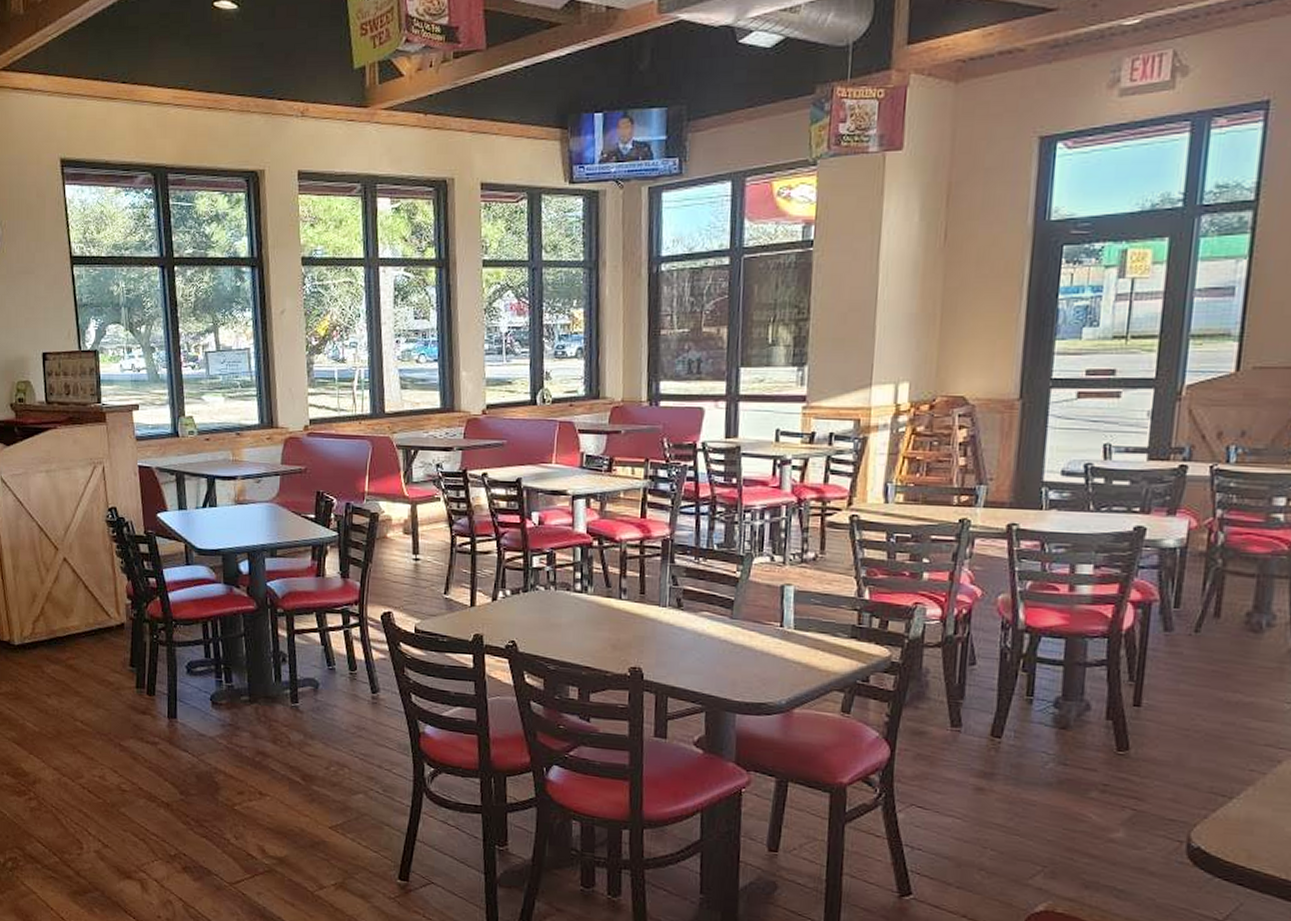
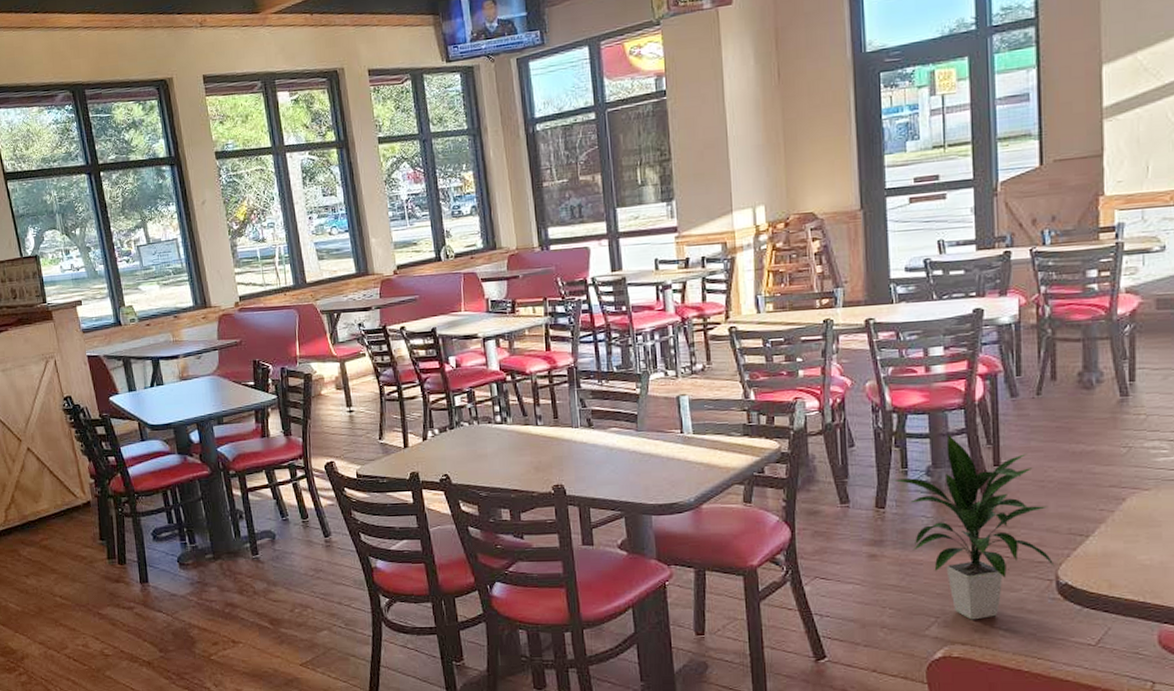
indoor plant: none [1009,664,1190,875] -> present [888,434,1055,620]

